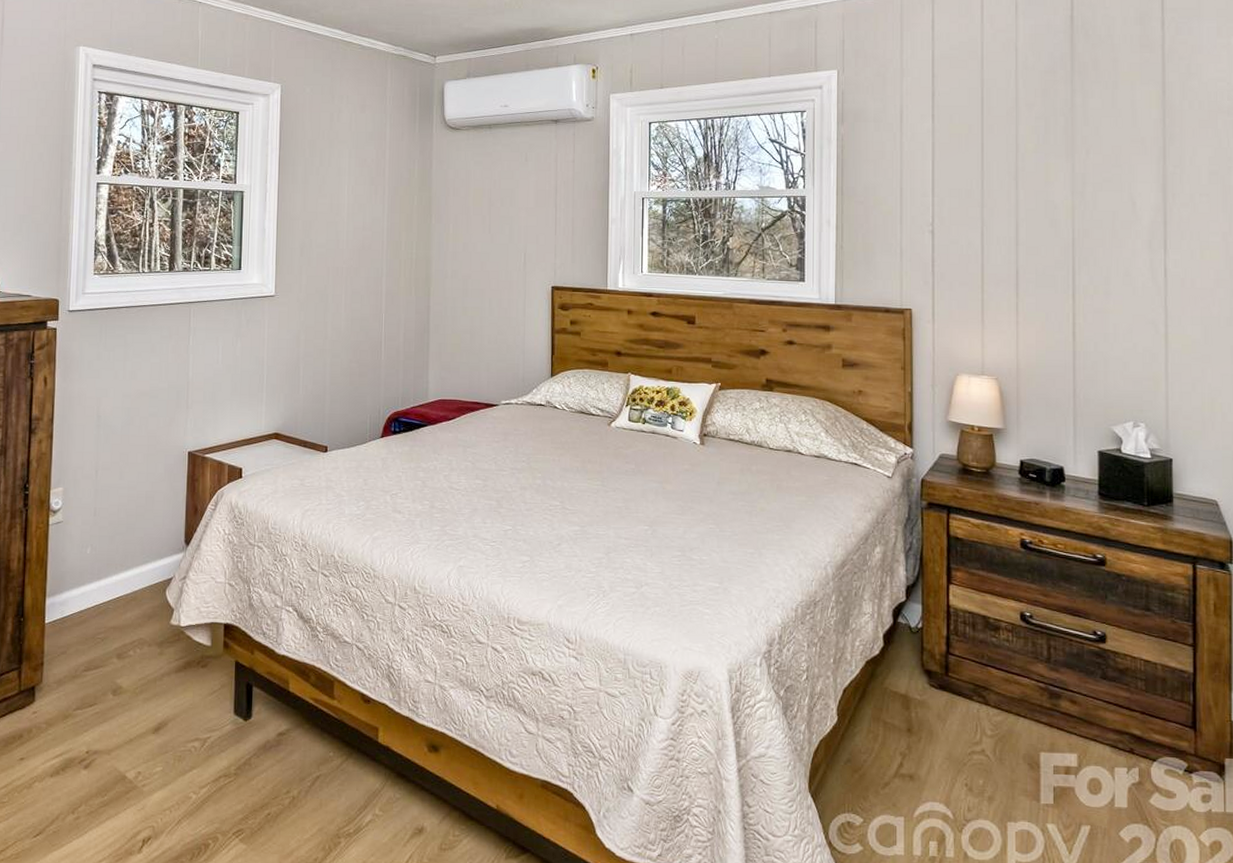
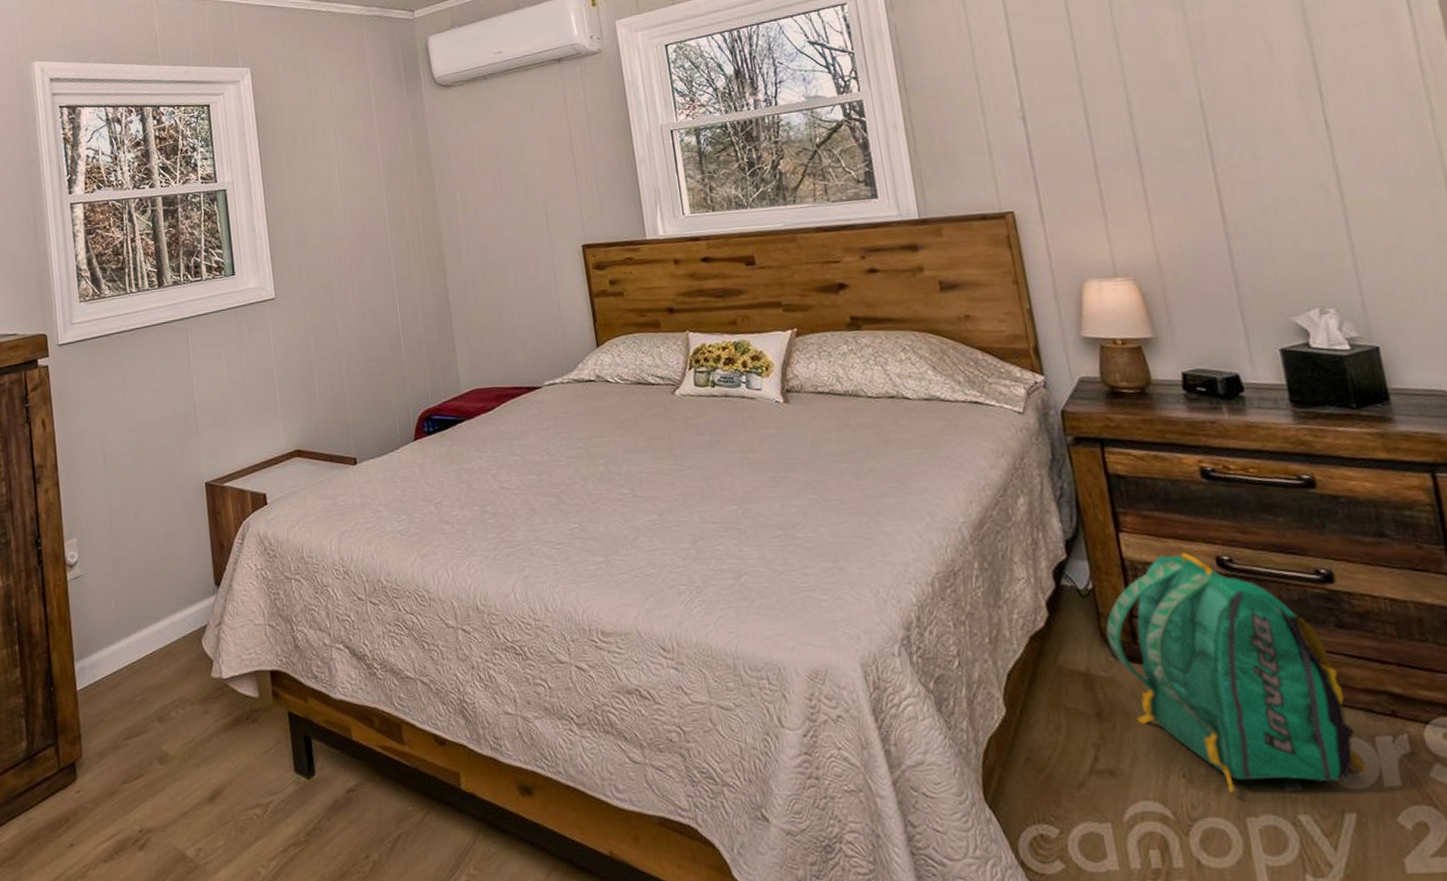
backpack: none [926,606,1104,801] -> present [1105,552,1368,793]

